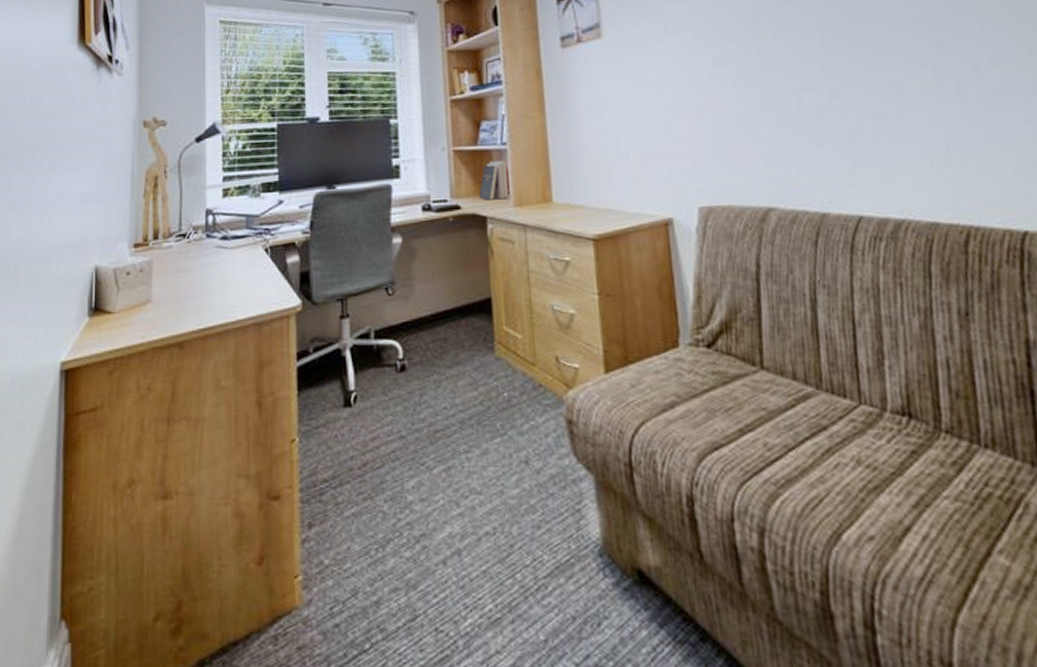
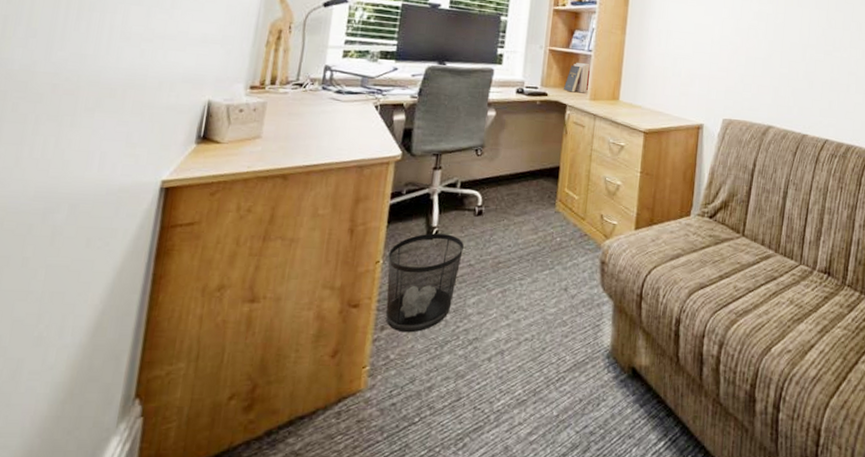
waste bin: none [304,399,391,530] -> present [386,233,465,333]

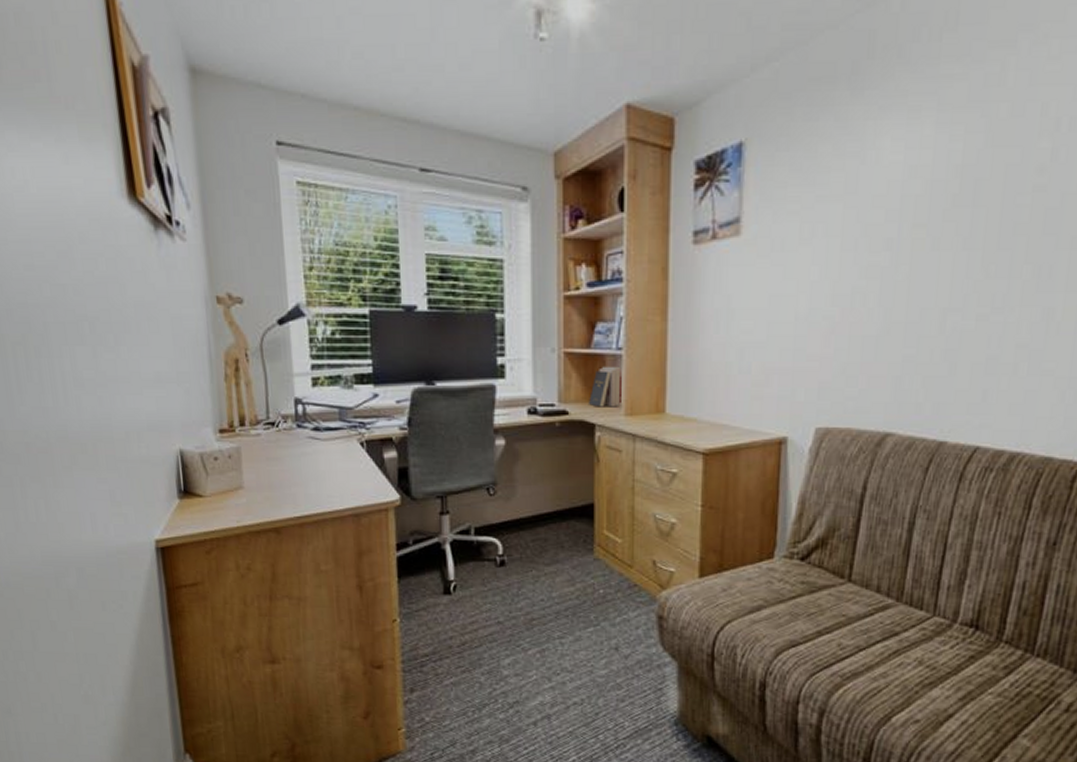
waste bin: present [386,233,465,333] -> none [405,588,490,695]

